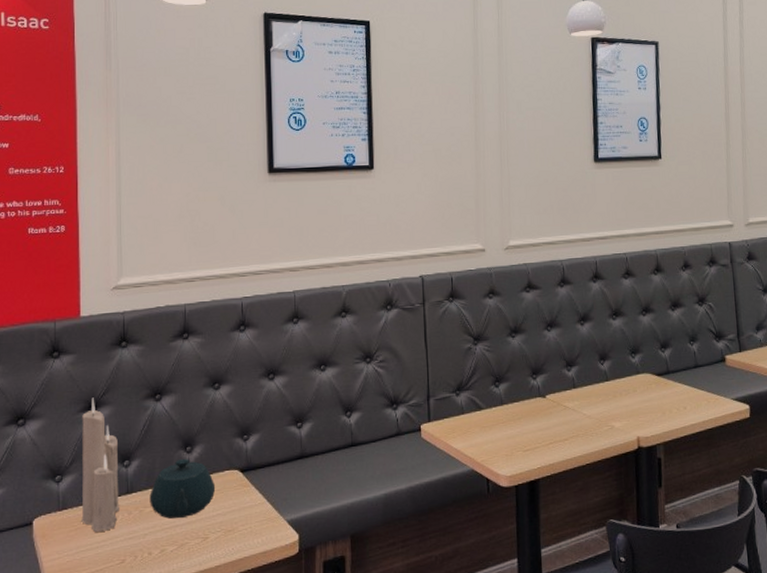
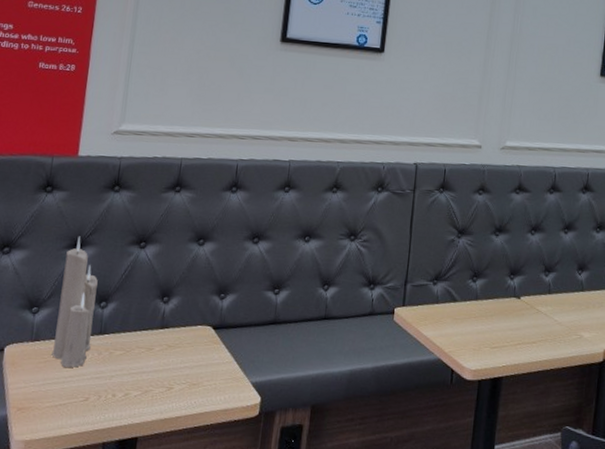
teapot: present [149,458,216,519] -> none [120,307,187,365]

